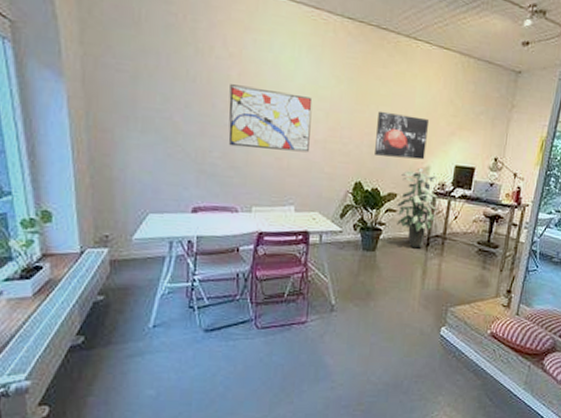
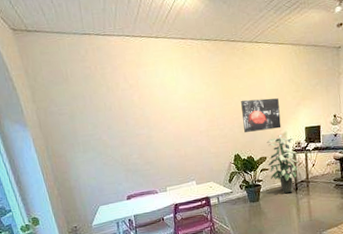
wall art: present [228,84,313,153] -> none [135,102,197,149]

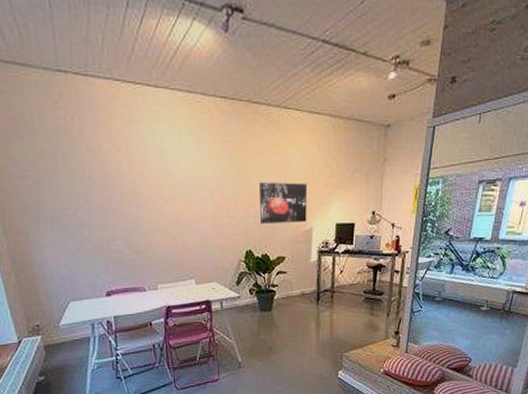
indoor plant: present [267,135,299,193] -> none [286,231,324,303]

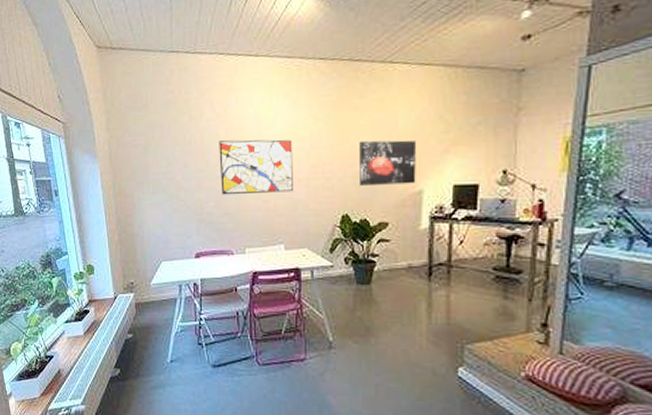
wall art: none [122,176,201,233] -> present [219,139,293,195]

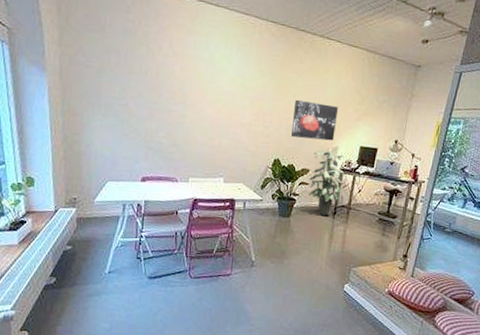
wall art: present [219,139,293,195] -> none [172,77,241,134]
indoor plant: none [390,193,437,278] -> present [309,148,345,216]

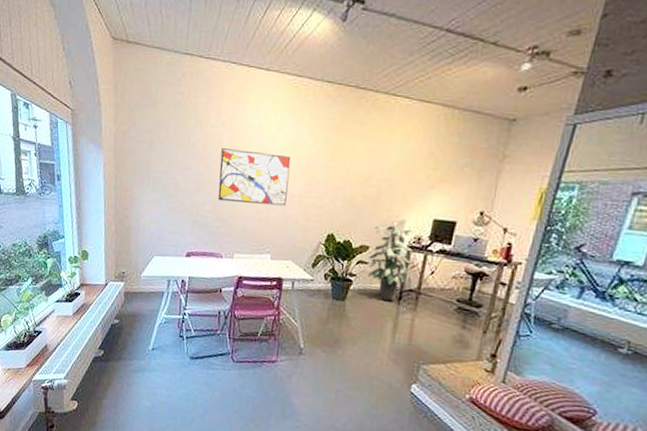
wall art: none [172,77,241,134] -> present [218,148,291,206]
wall art: present [291,99,338,141] -> none [348,166,405,214]

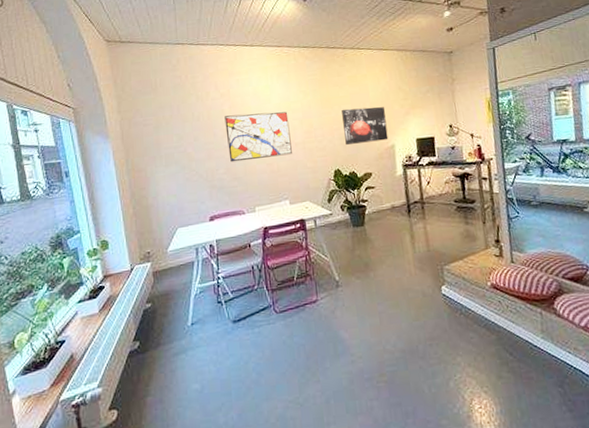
wall art: none [348,166,405,214] -> present [342,107,389,145]
indoor plant: present [368,222,414,301] -> none [372,147,410,216]

